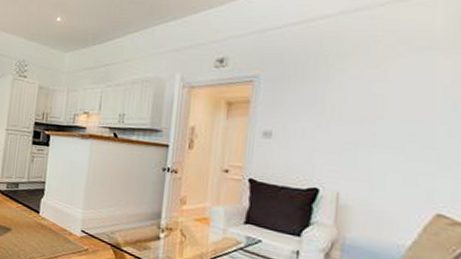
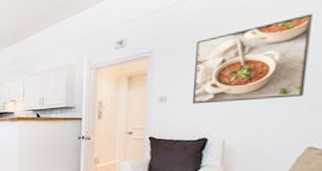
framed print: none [301,57,441,152] -> present [192,13,314,104]

